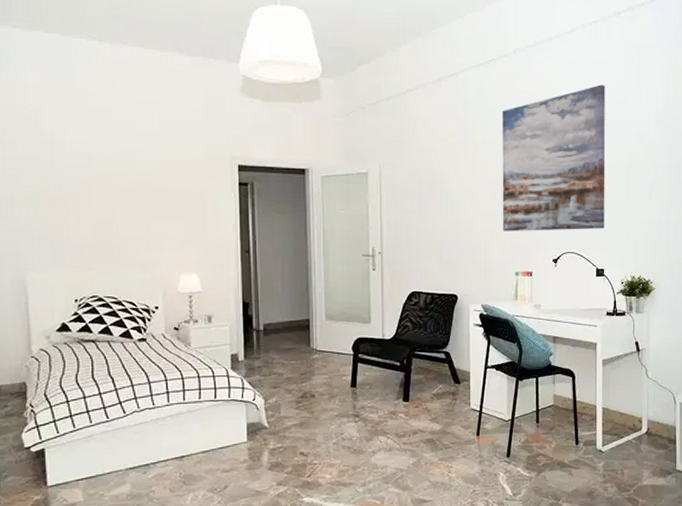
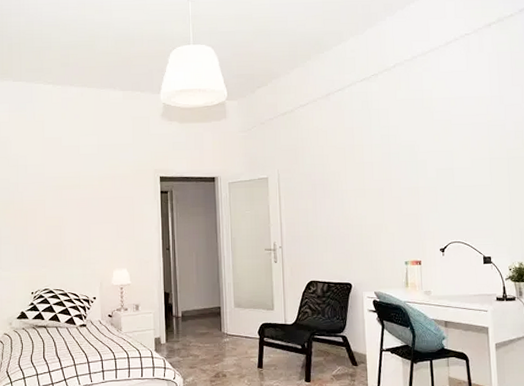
wall art: present [502,84,606,231] -> none [386,89,489,224]

